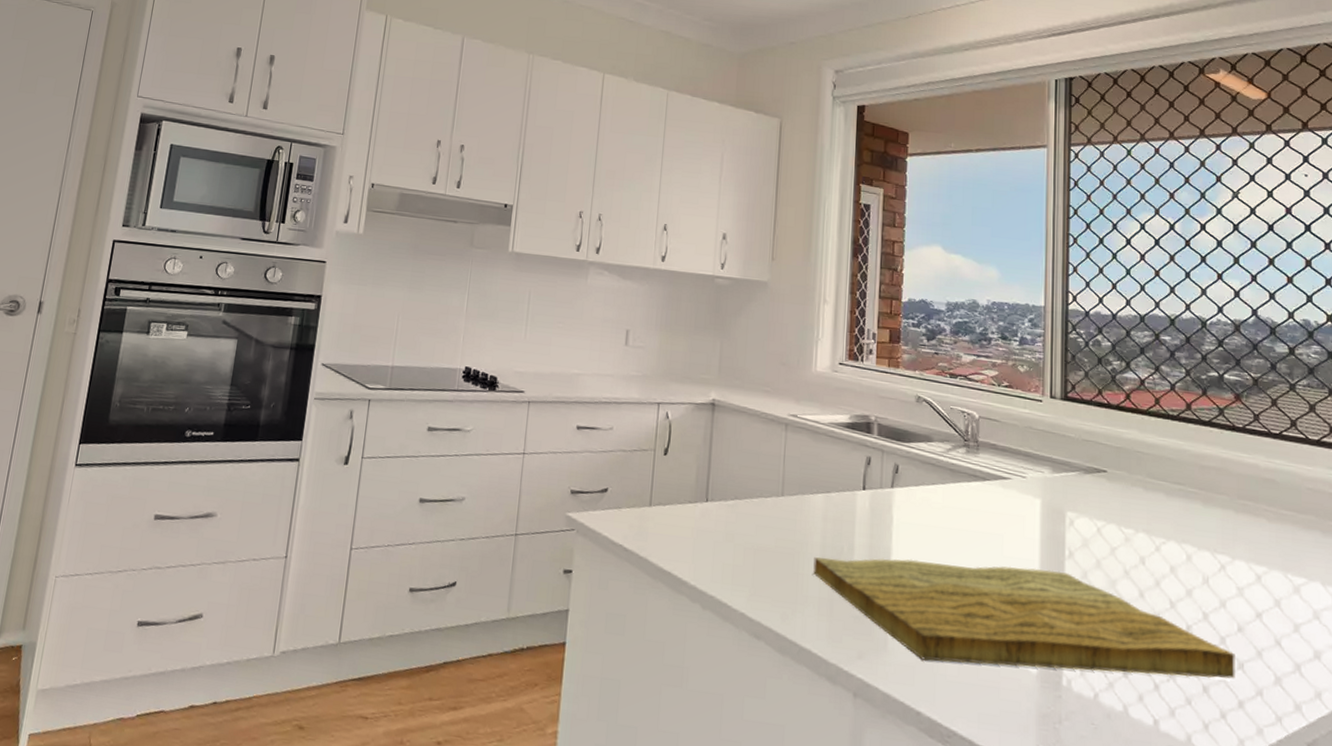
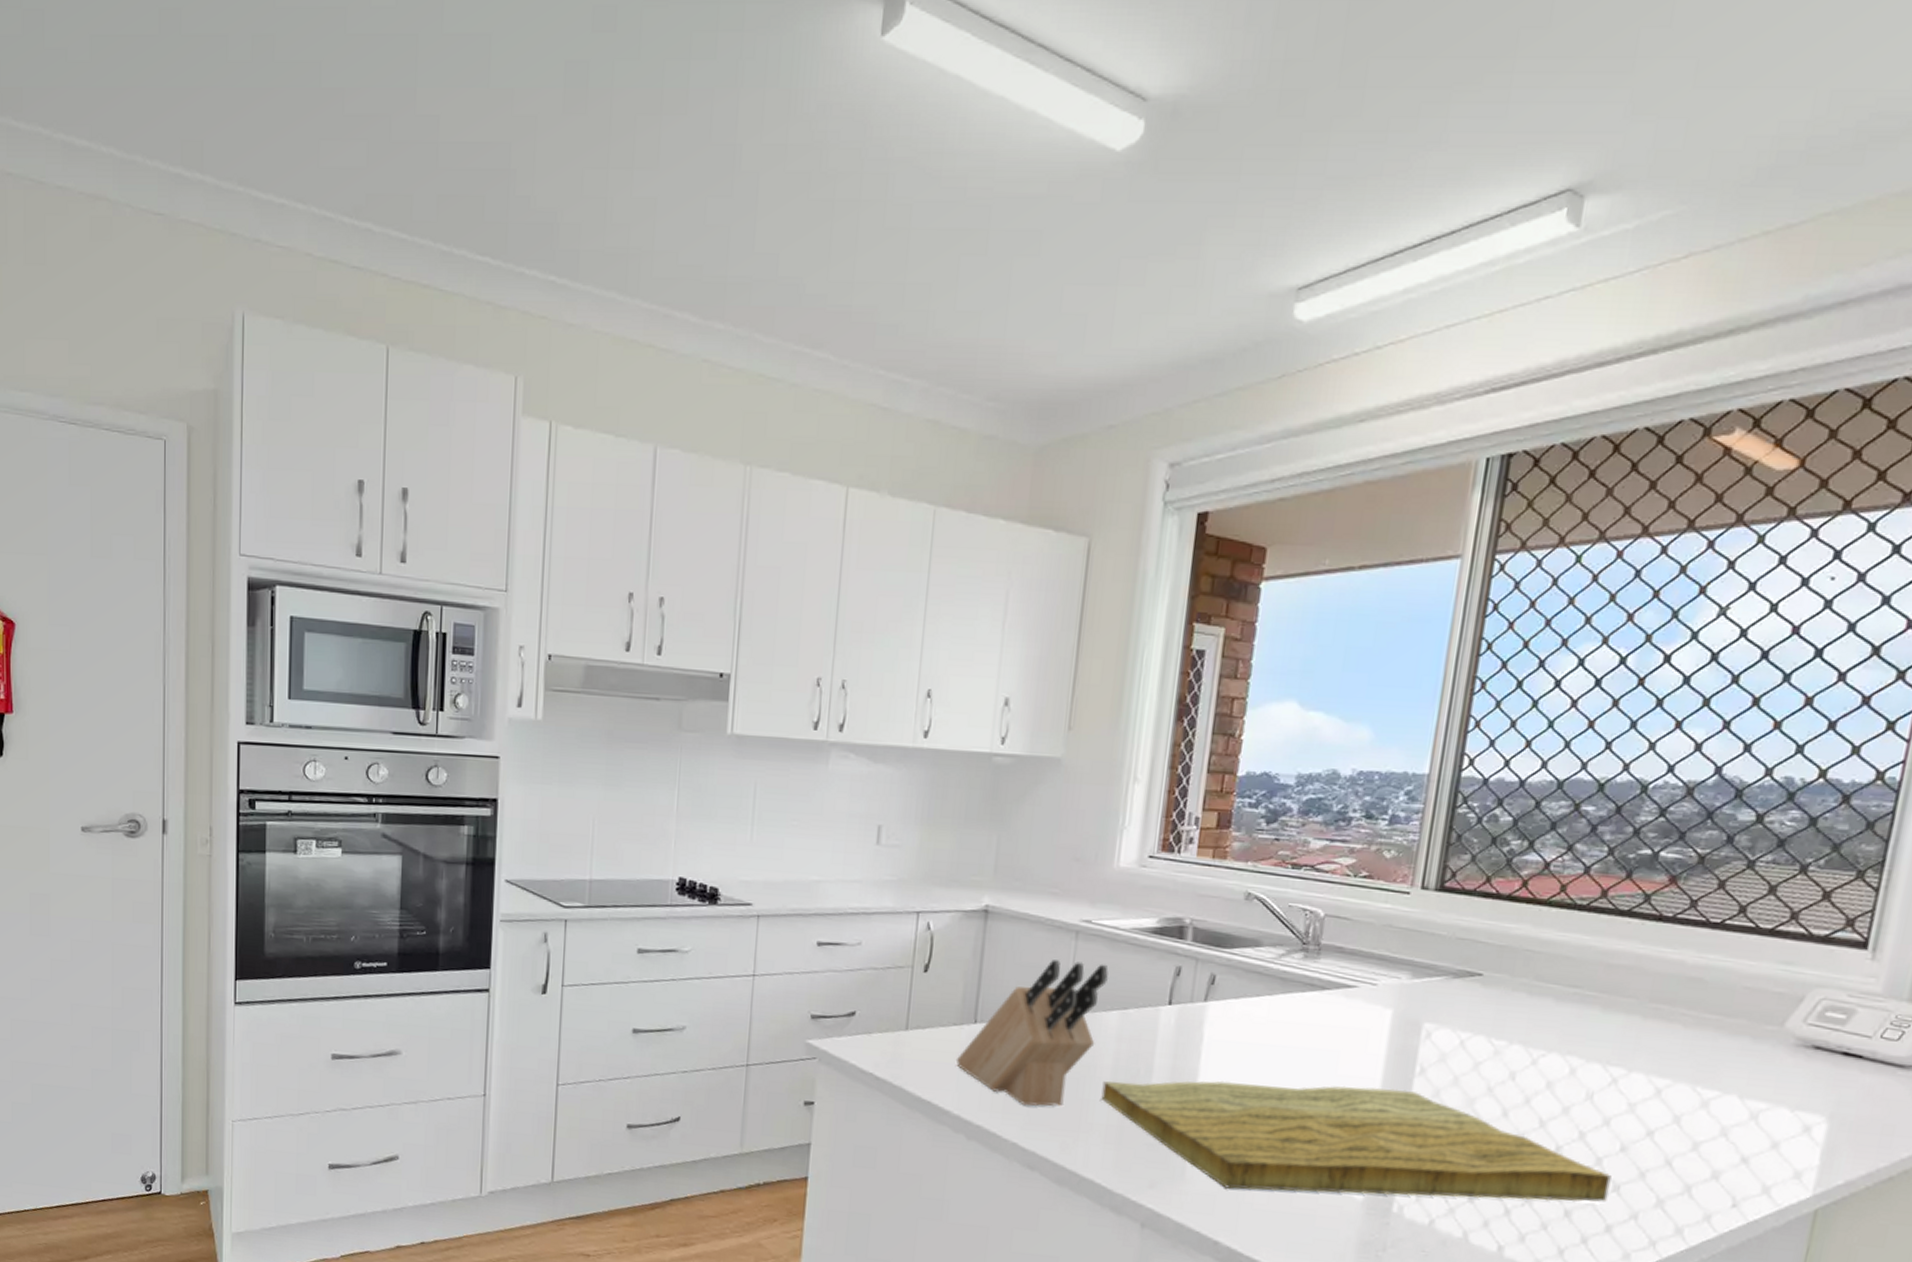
knife block: none [691,447,813,580] -> present [955,960,1108,1107]

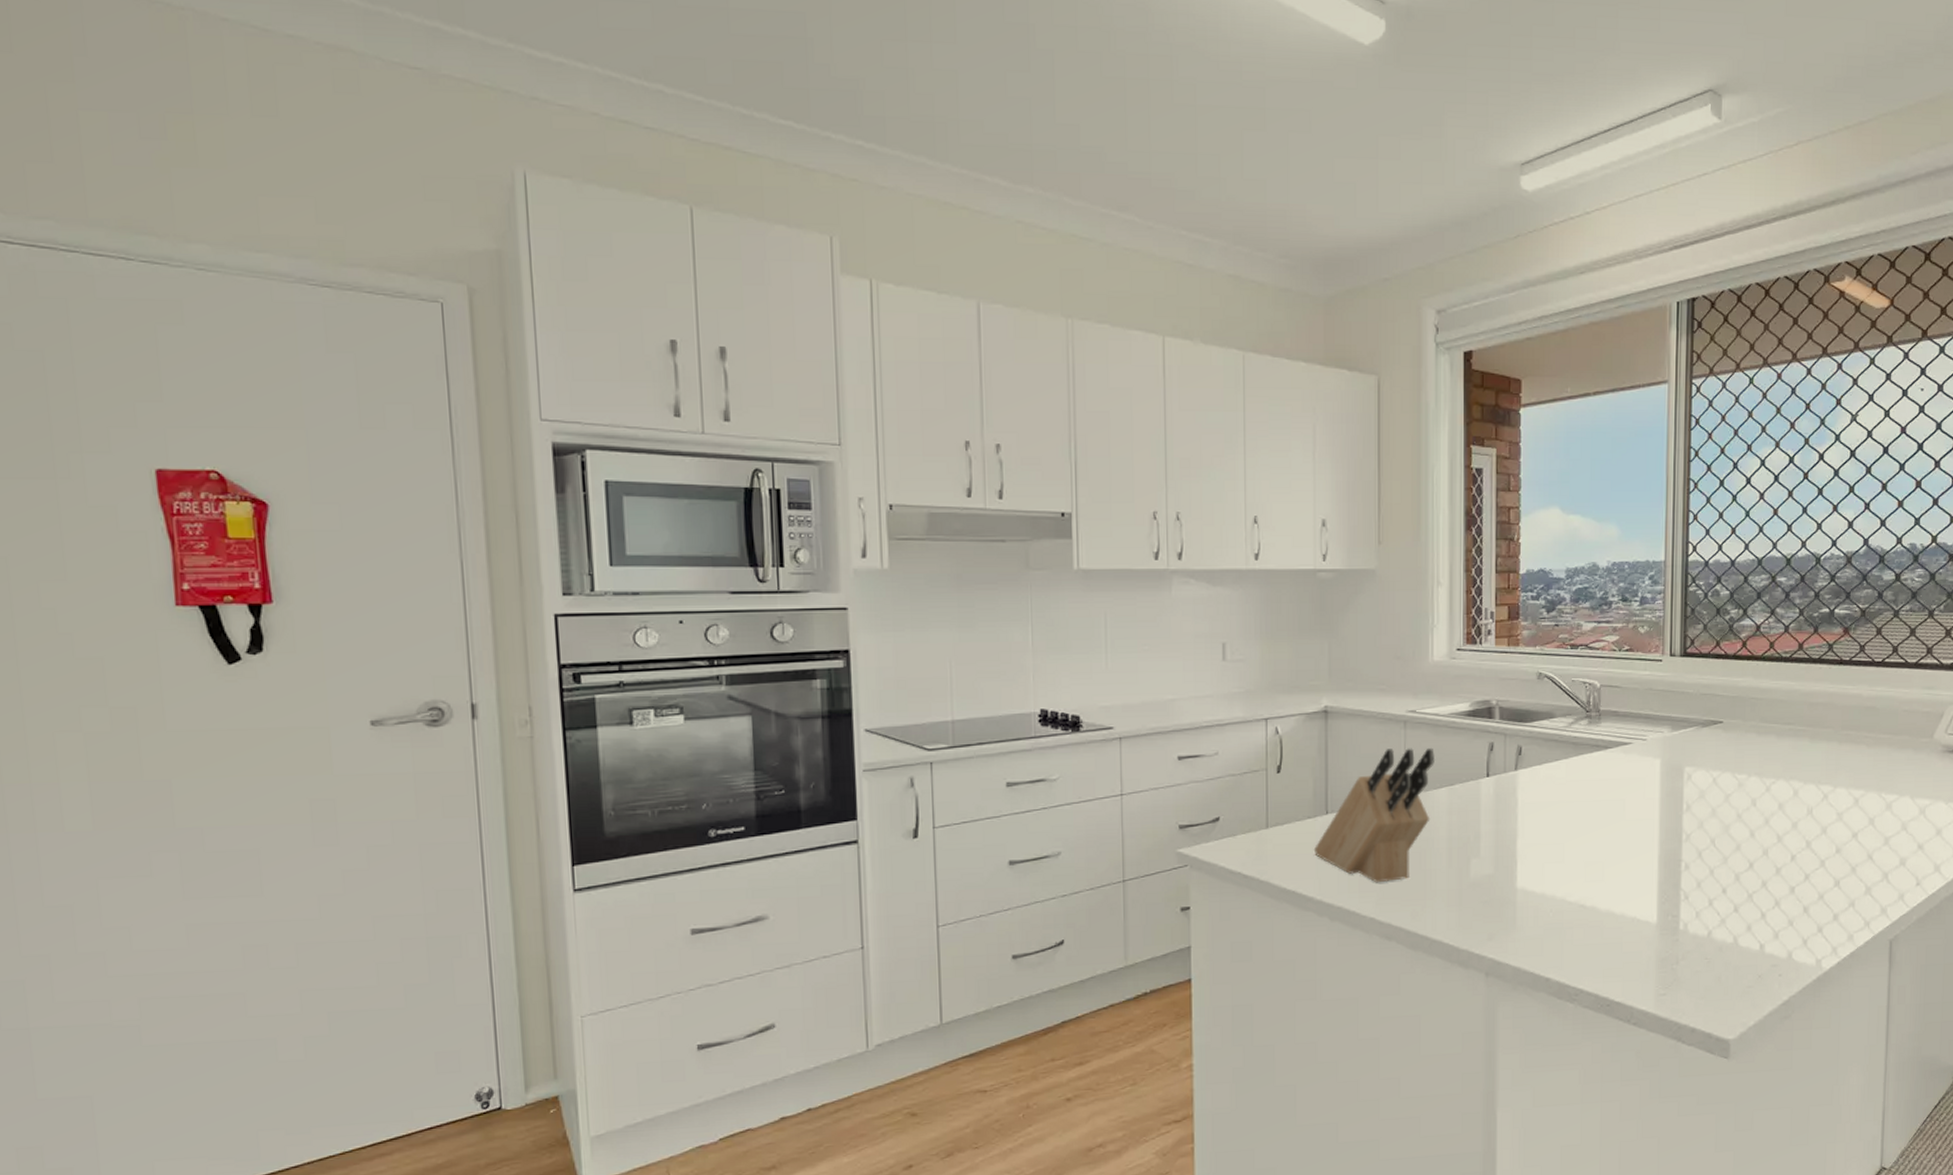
cutting board: present [1101,1080,1612,1203] -> none [1441,825,1833,930]

